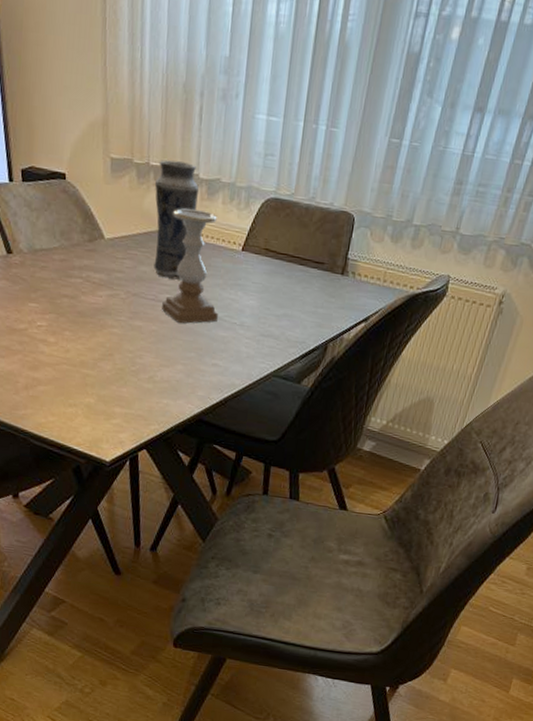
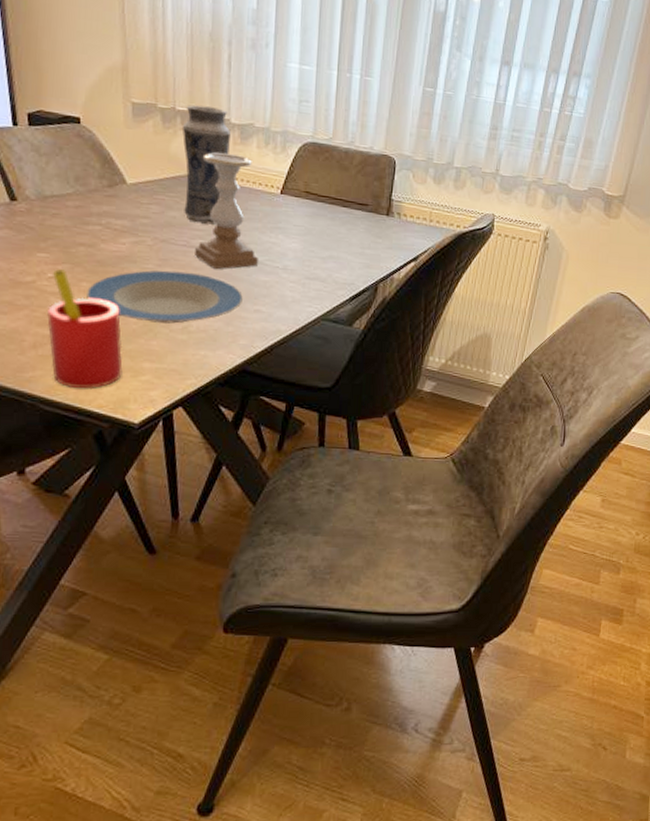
straw: none [36,318,98,429] -> present [47,269,123,390]
plate: none [69,322,203,373] -> present [87,270,243,324]

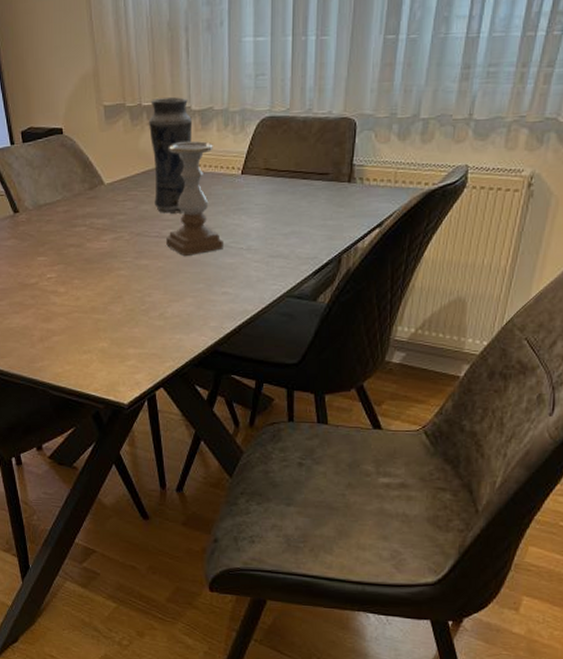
straw: present [47,269,123,390] -> none [49,270,112,375]
plate: present [87,270,243,324] -> none [79,261,211,311]

